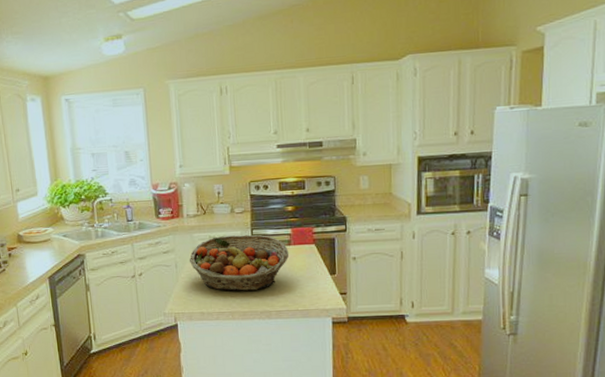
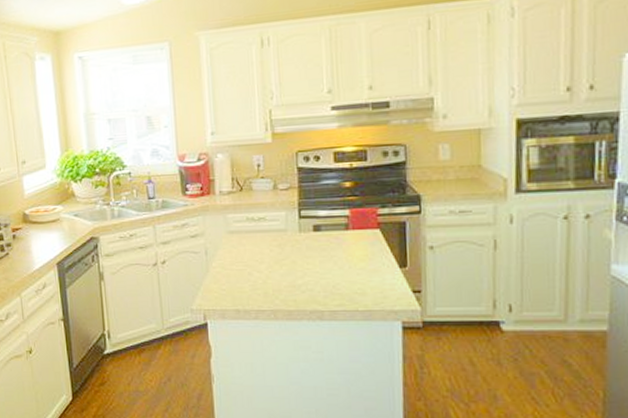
fruit basket: present [189,234,288,291] -> none [221,216,346,285]

